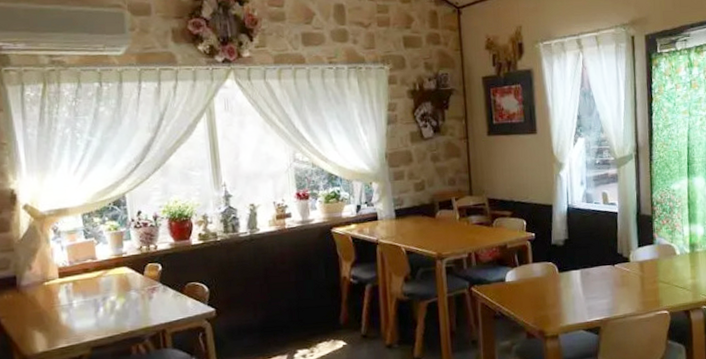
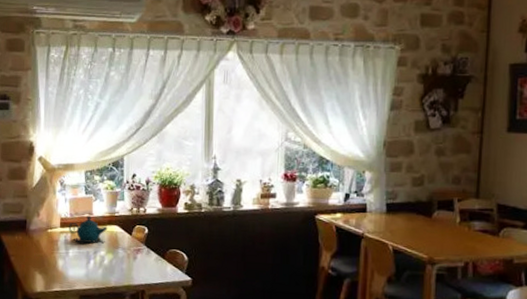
teapot: none [69,260,116,292] -> present [69,215,108,244]

